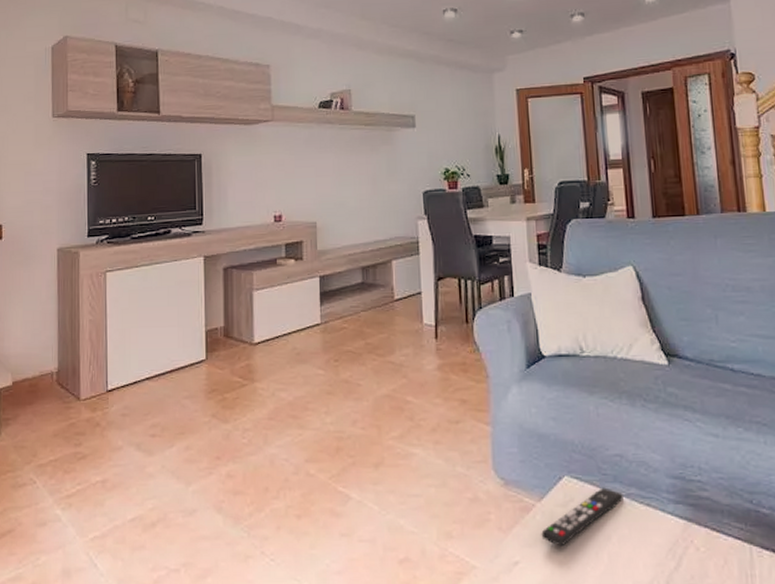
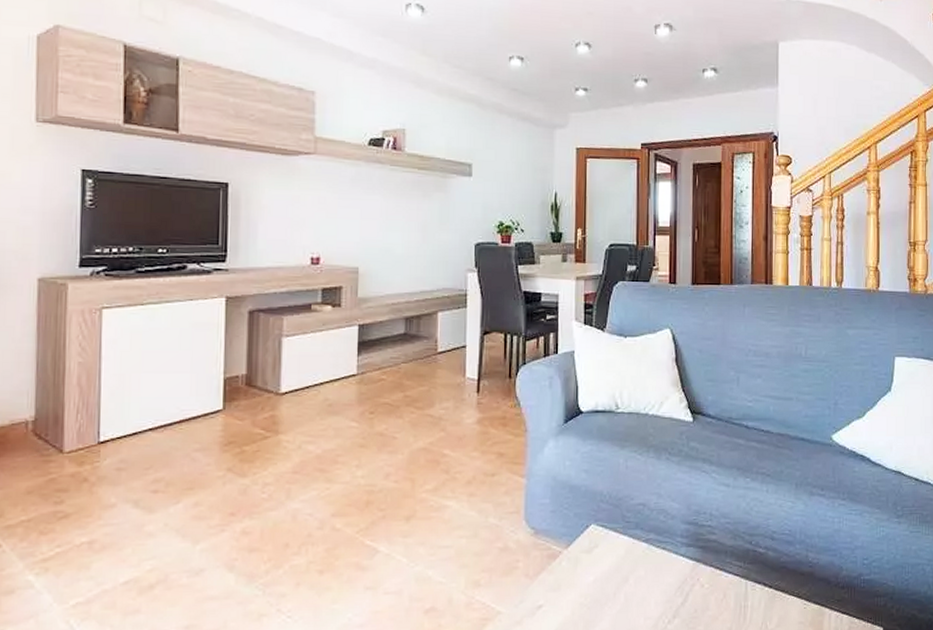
remote control: present [541,487,623,547] -> none [565,533,643,590]

